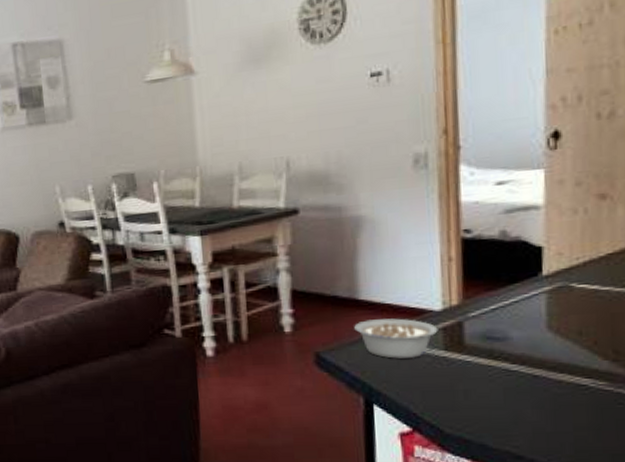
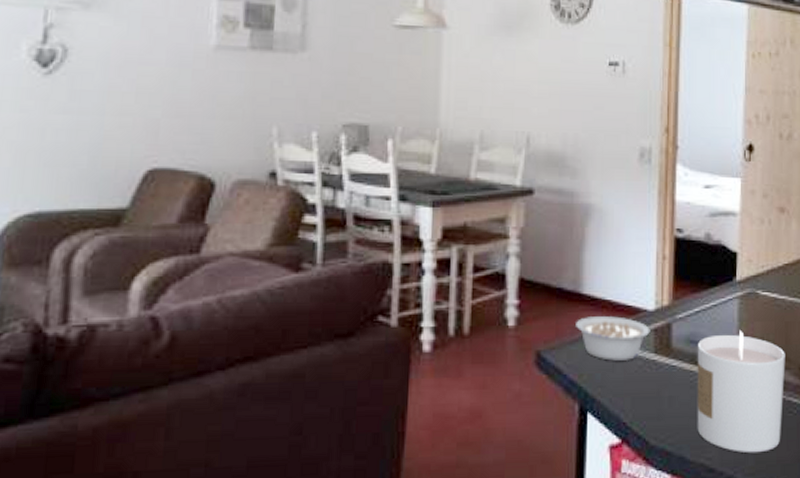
candle: none [495,324,612,443] -> present [697,329,785,454]

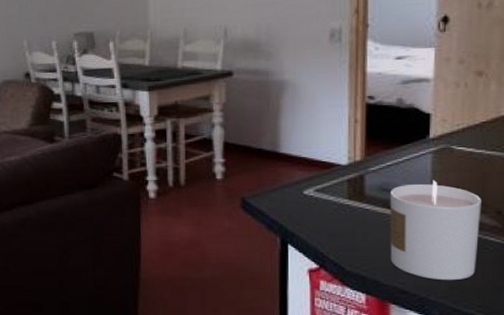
legume: present [576,316,650,361] -> none [275,170,344,205]

